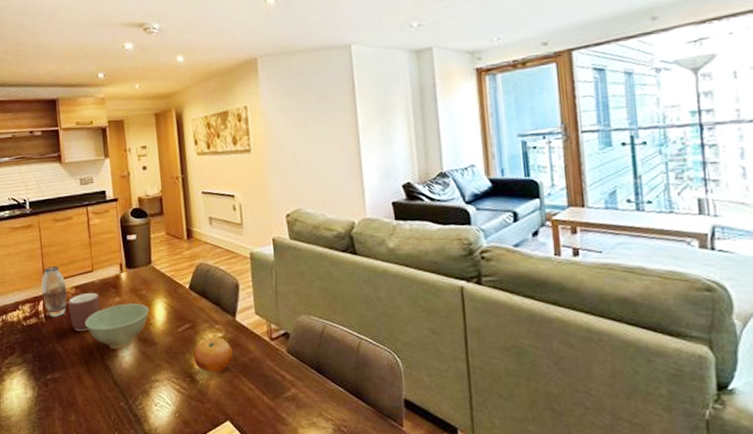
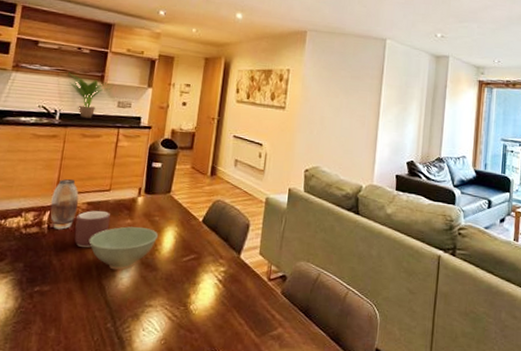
potted plant: none [27,159,71,204] -> present [68,73,112,120]
fruit: present [193,337,234,372] -> none [191,271,232,305]

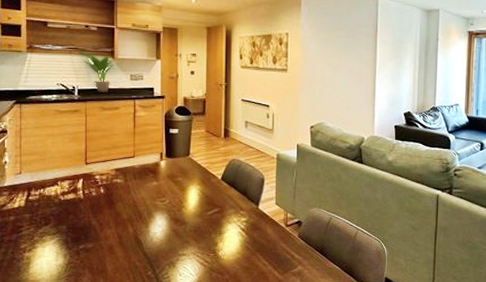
vase: present [50,179,79,230] -> none [82,149,108,194]
mug: present [74,210,111,248] -> none [108,175,138,209]
bowl: present [89,226,158,271] -> none [121,188,182,226]

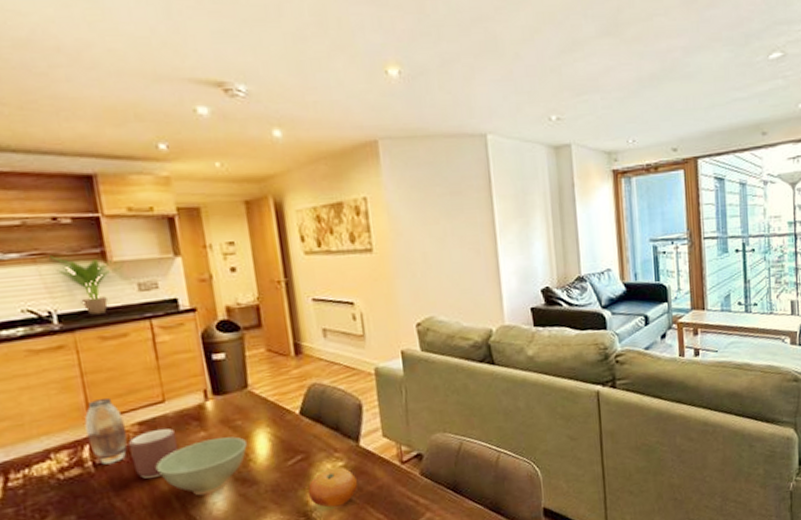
vase: none [82,149,108,194] -> present [84,398,128,465]
mug: none [108,175,138,209] -> present [129,427,179,479]
bowl: none [121,188,182,226] -> present [155,436,247,496]
fruit: none [218,221,254,250] -> present [307,467,358,508]

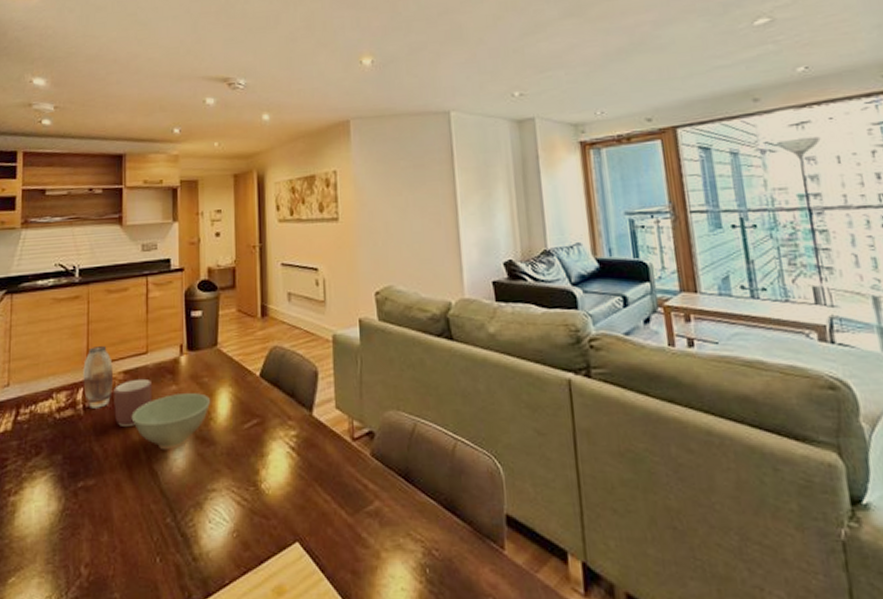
potted plant: present [49,256,122,316] -> none [82,220,132,272]
fruit: present [307,467,358,508] -> none [259,436,308,480]

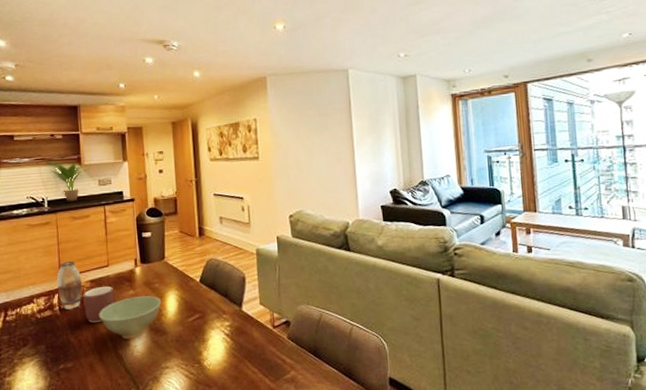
potted plant: none [82,220,132,272] -> present [47,160,90,203]

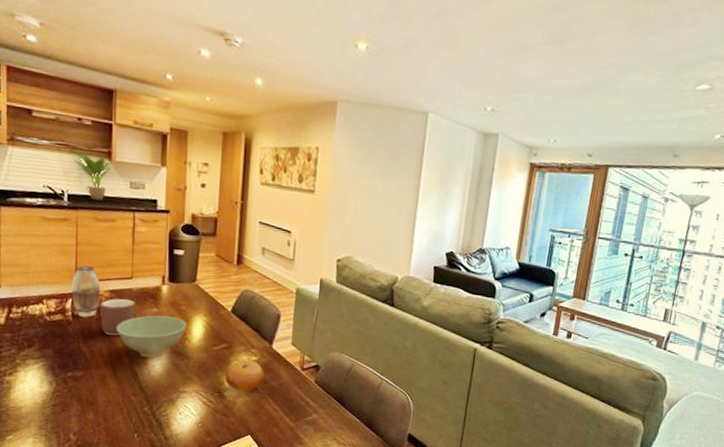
fruit: none [201,326,240,359] -> present [224,360,265,392]

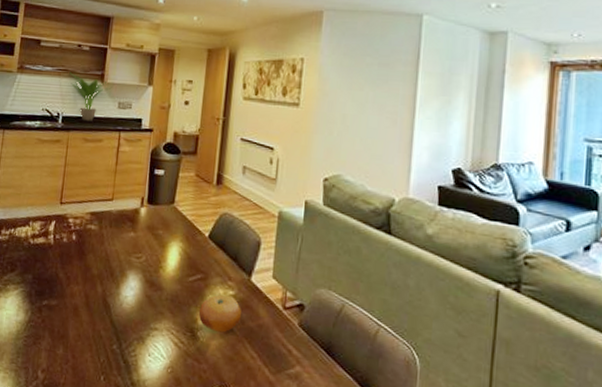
vase: present [72,266,101,317] -> none [55,187,83,241]
mug: present [100,298,136,336] -> none [79,221,114,262]
bowl: present [116,315,186,358] -> none [93,240,162,288]

